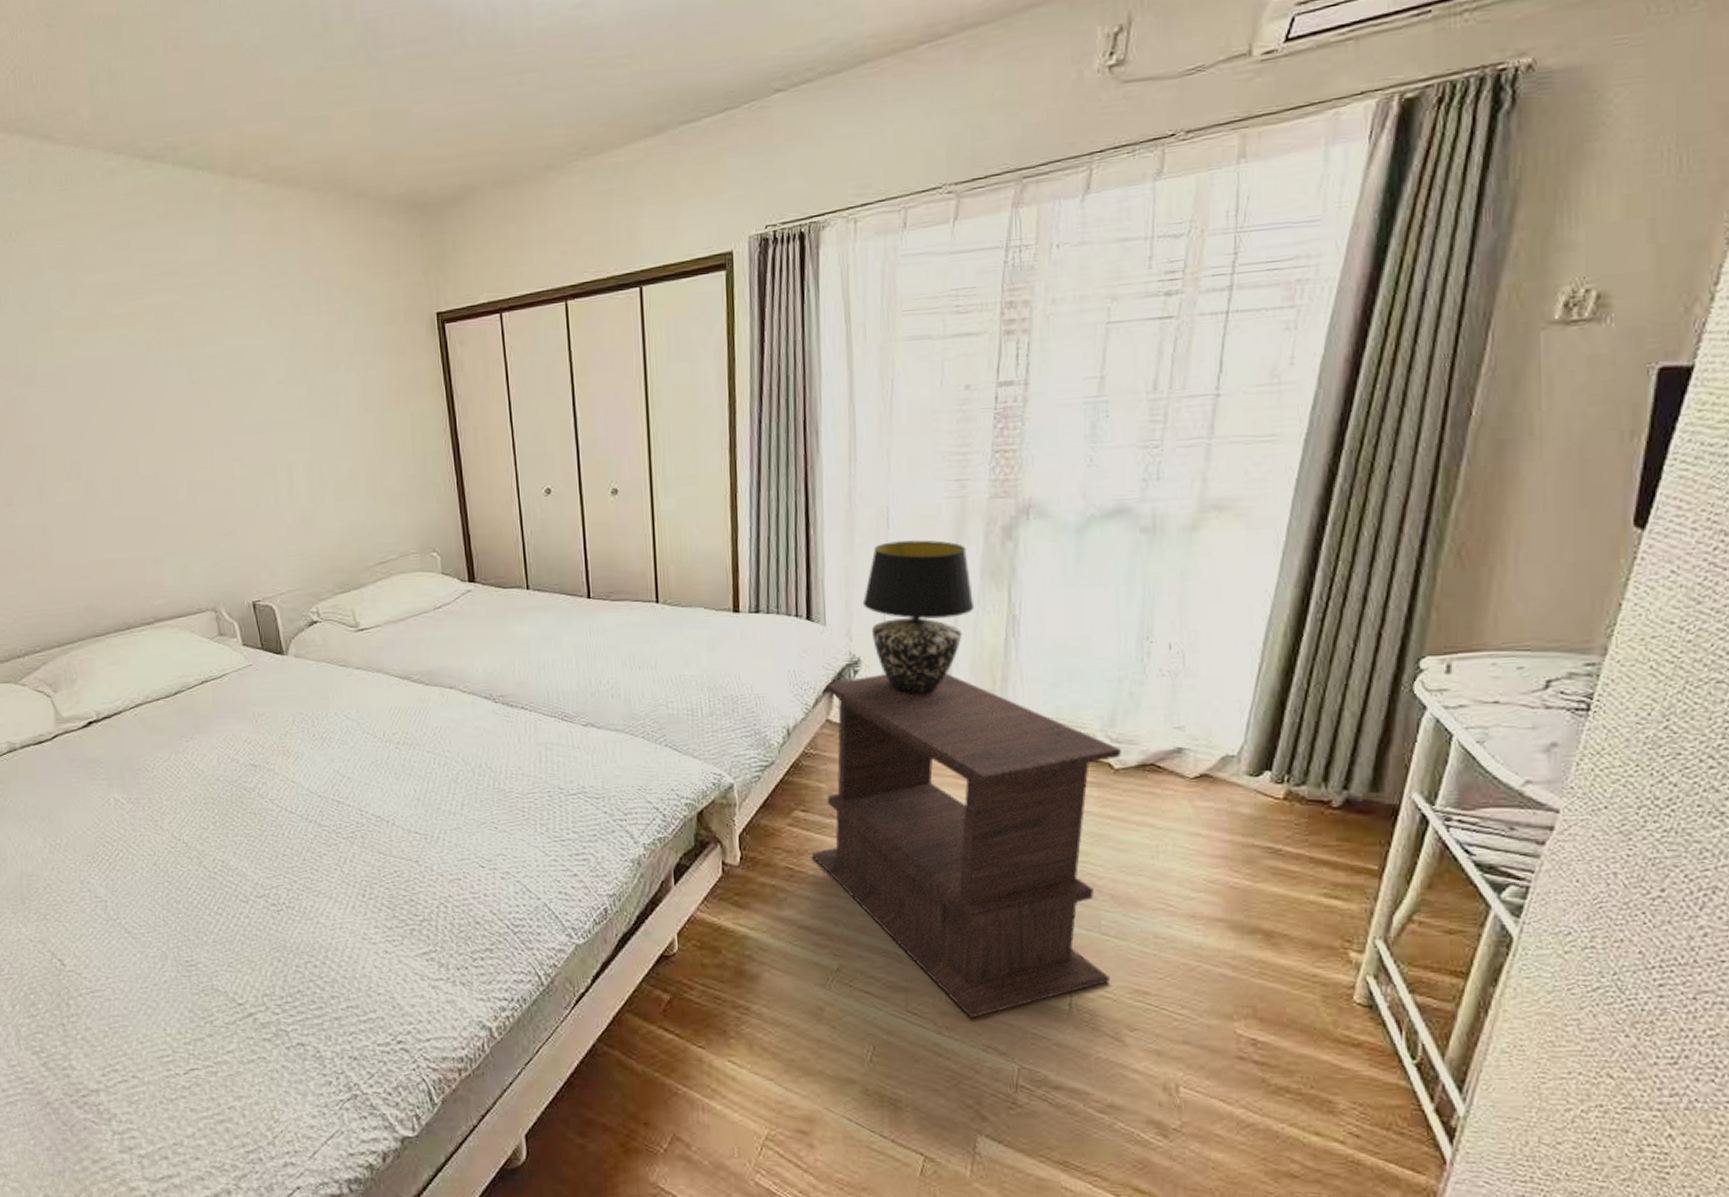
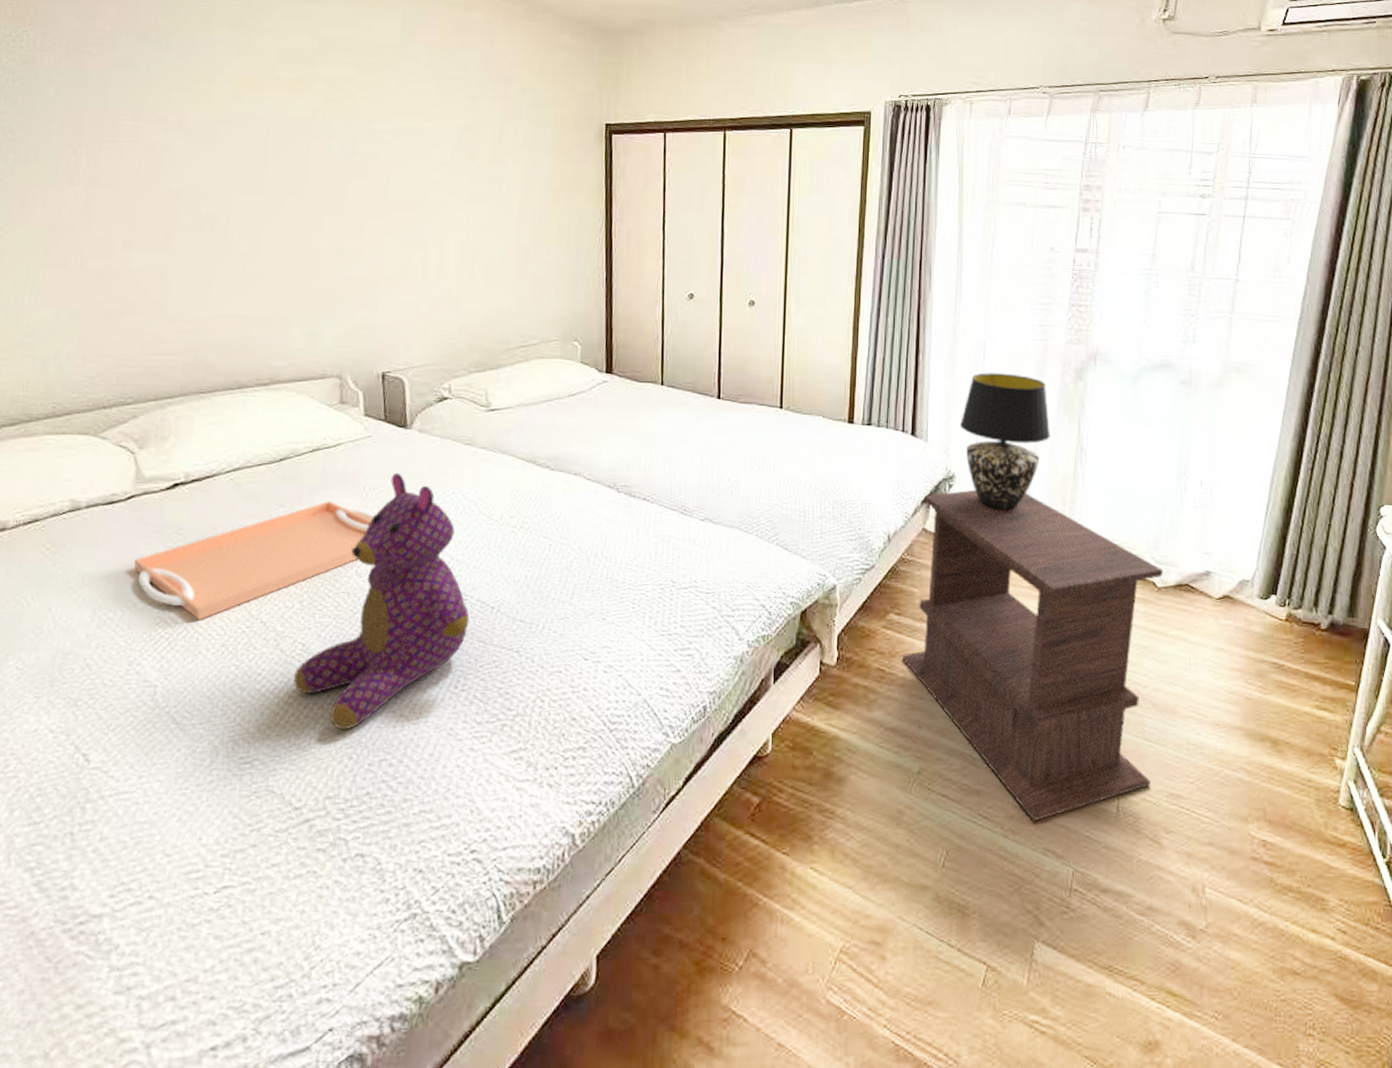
serving tray: none [68,729,267,843] -> present [134,501,375,620]
teddy bear: none [219,698,368,937] -> present [293,472,470,731]

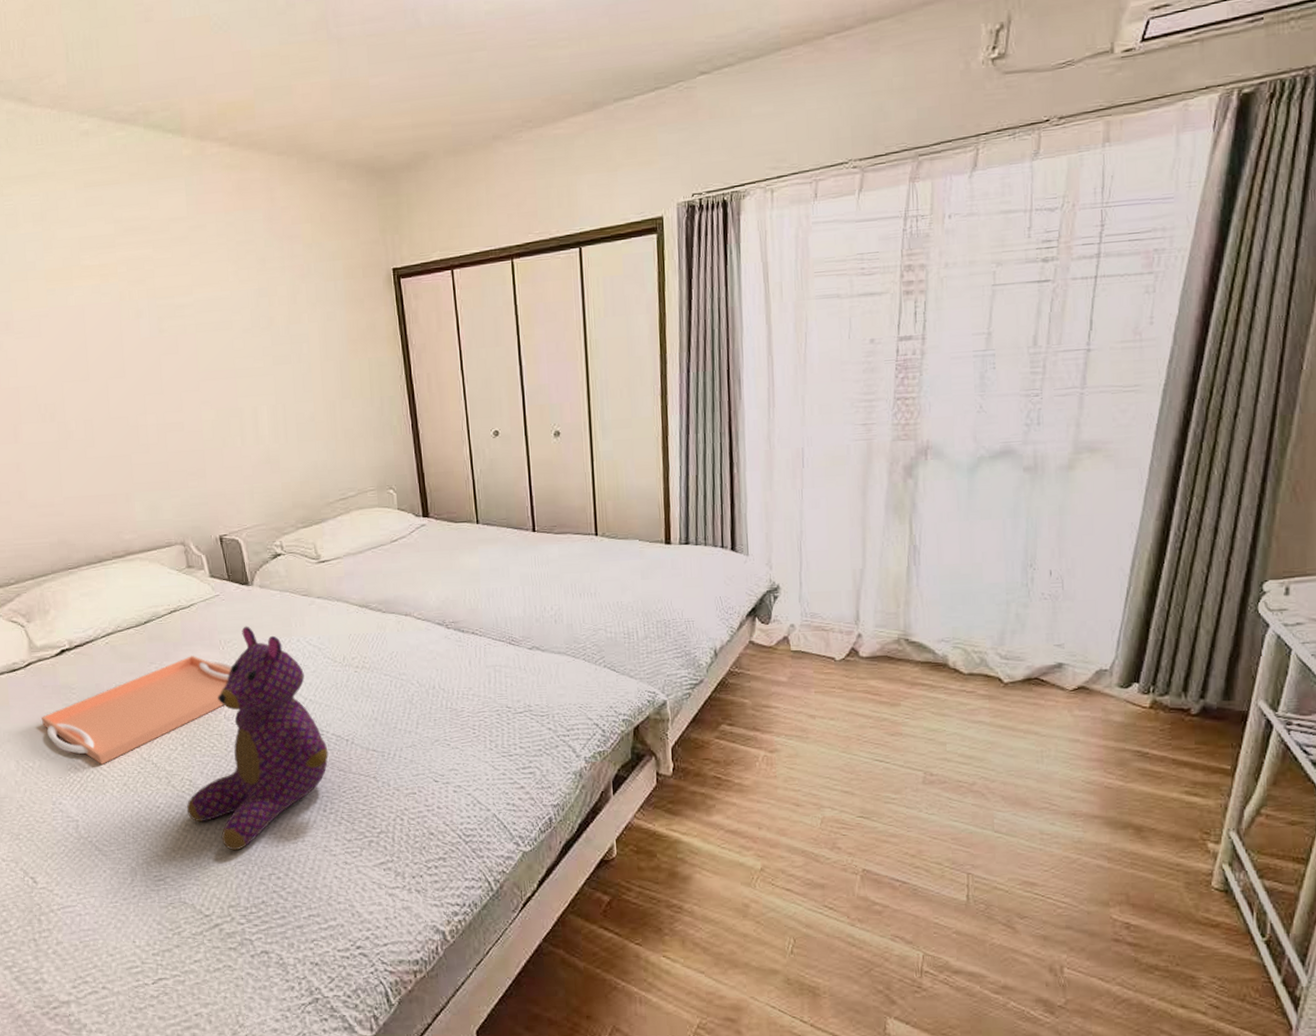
side table: present [903,489,1163,822] -> none [738,599,1009,911]
table lamp: present [959,372,1051,511] -> none [781,478,881,618]

